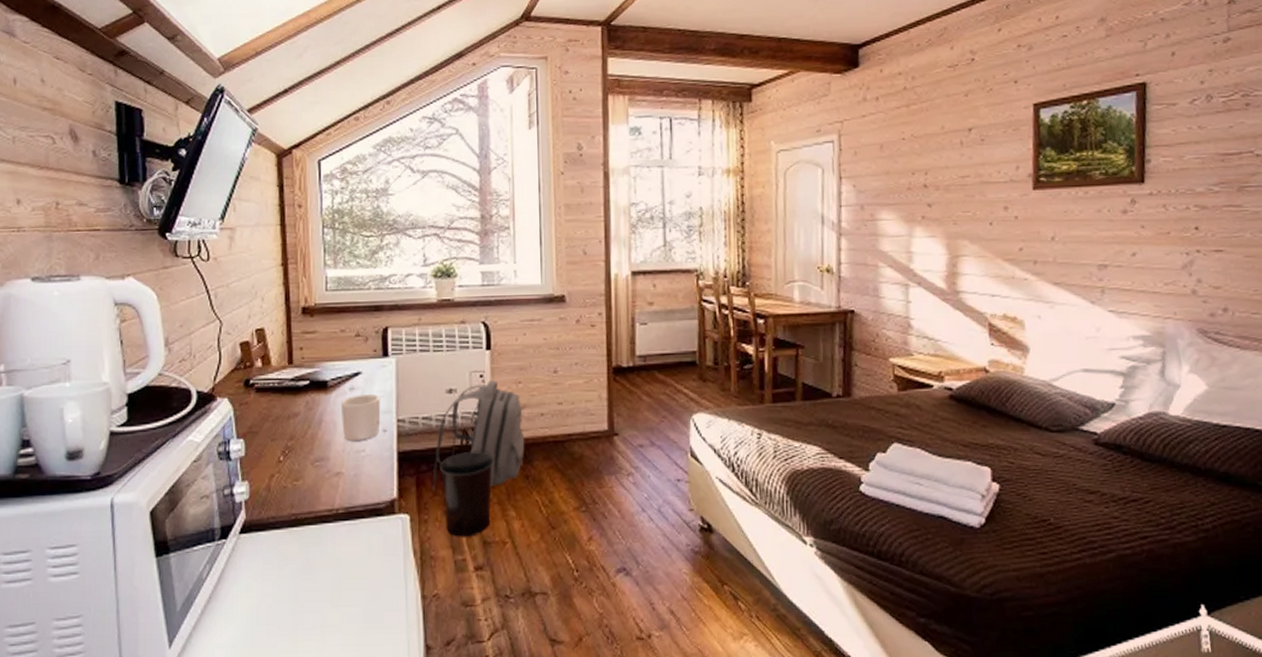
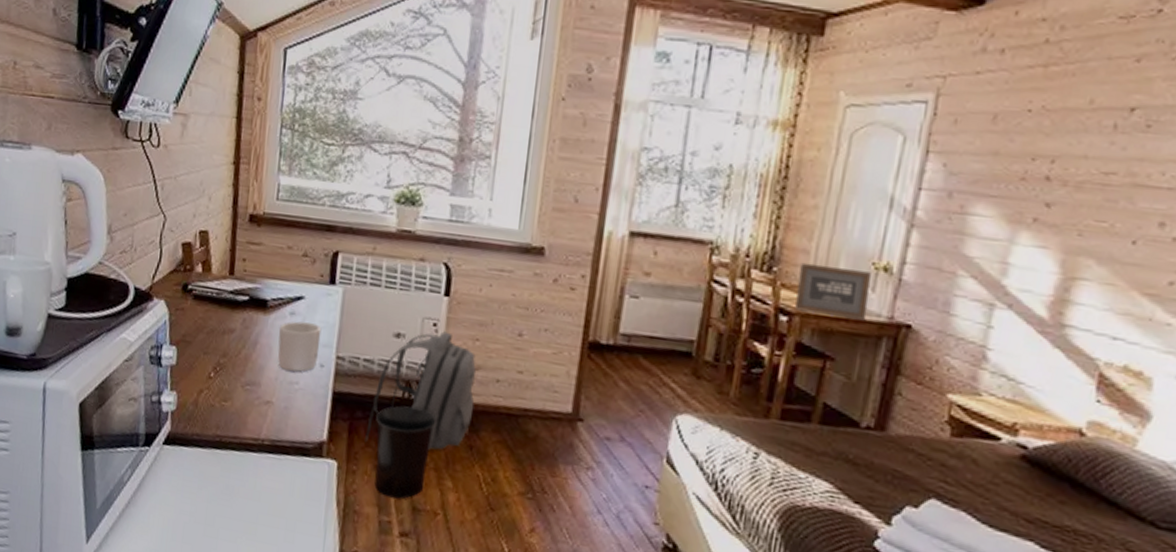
picture frame: none [766,274,821,313] -> present [795,262,872,321]

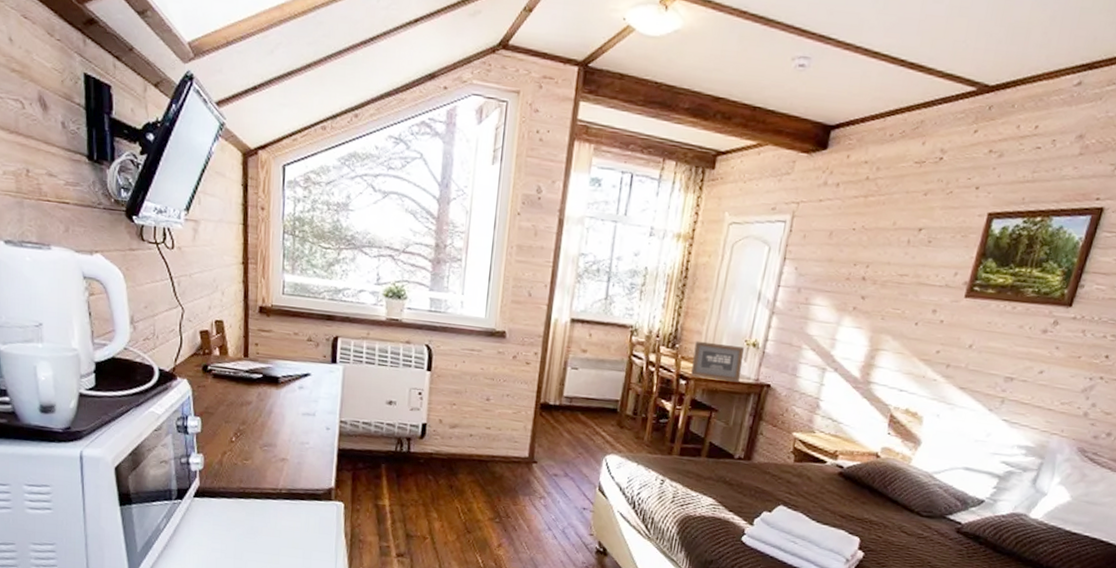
mug: present [277,321,322,372] -> none [290,394,326,434]
backpack: present [365,331,476,450] -> none [366,398,454,490]
waste bin: present [374,406,436,499] -> none [374,457,423,528]

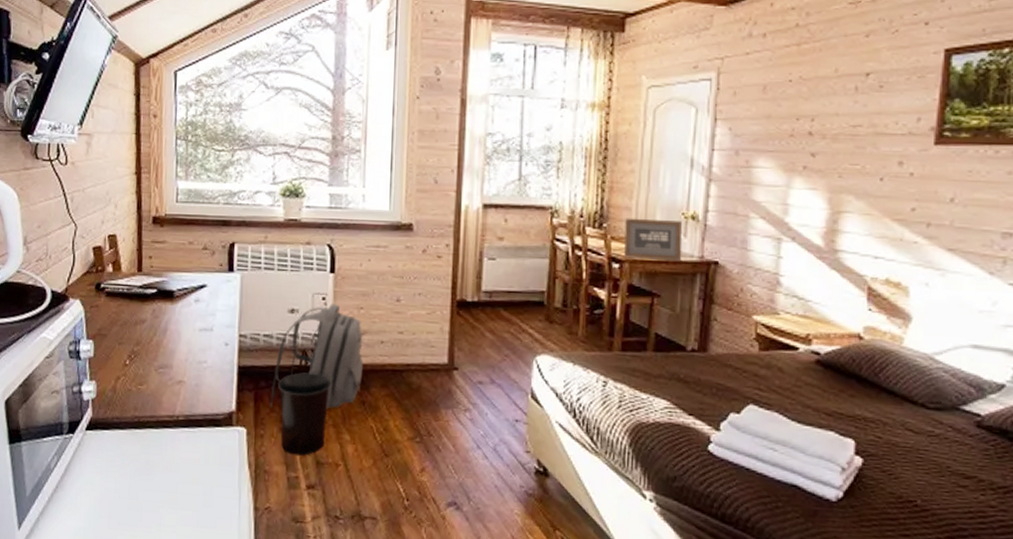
backpack: none [366,398,454,490] -> present [270,304,364,409]
waste bin: none [374,457,423,528] -> present [278,372,331,455]

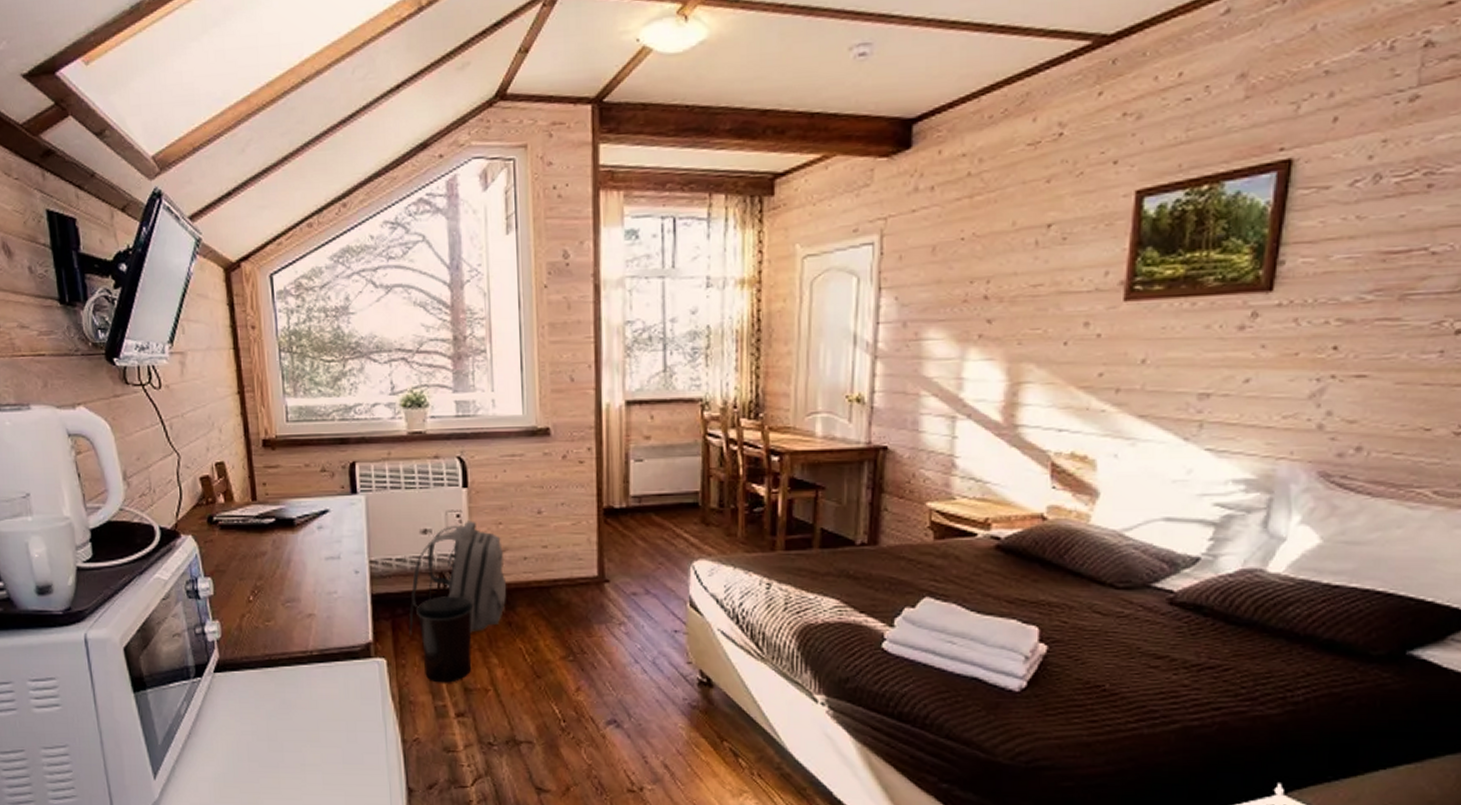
picture frame: present [624,218,683,262] -> none [783,404,847,450]

